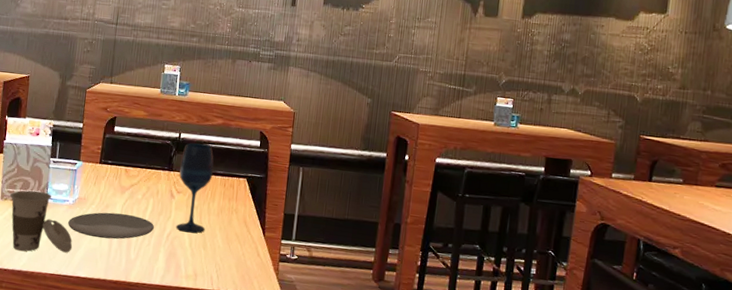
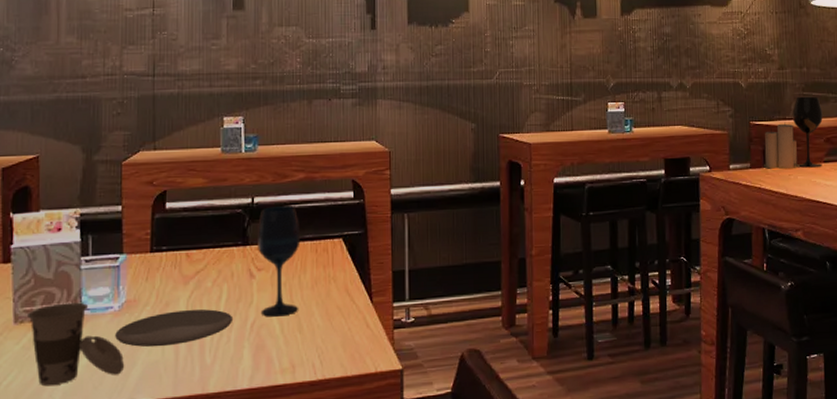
candle: none [647,141,688,189] -> present [763,122,800,170]
wineglass: none [685,118,722,191] -> present [792,96,823,168]

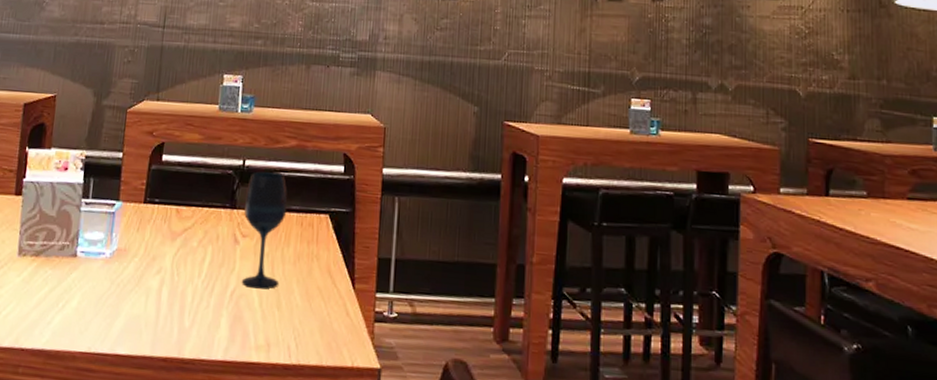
cup: present [28,302,125,386] -> none [30,242,110,324]
plate: present [115,309,234,347] -> none [104,266,215,302]
candle: present [763,122,800,170] -> none [824,144,874,204]
wineglass: present [792,96,823,168] -> none [865,114,907,205]

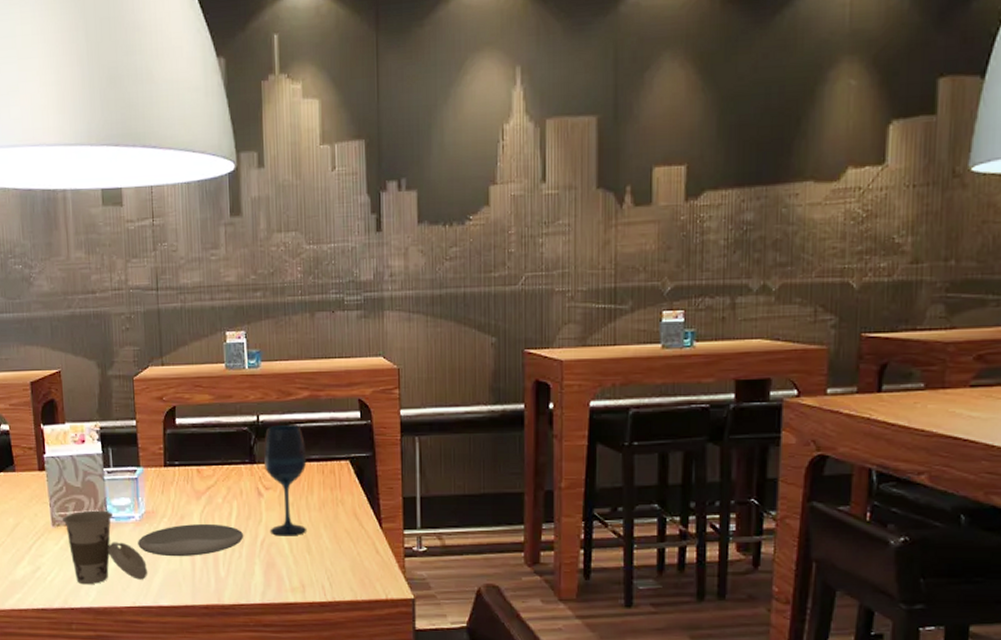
cup: none [30,242,110,324] -> present [63,510,148,585]
plate: none [104,266,215,302] -> present [138,524,244,557]

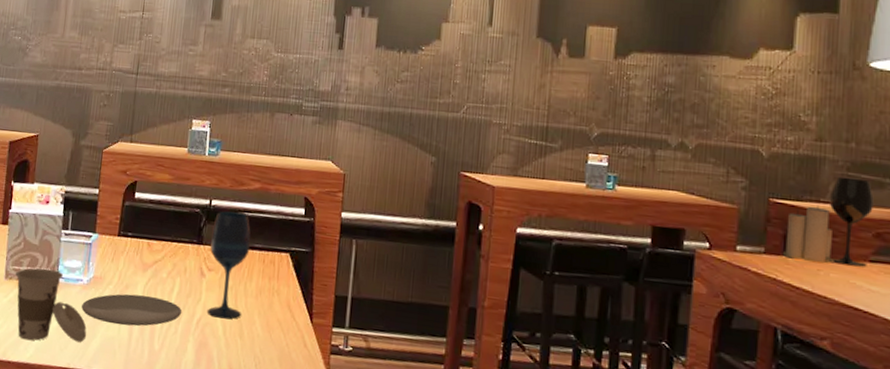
candle: none [876,334,932,396] -> present [782,205,834,264]
wineglass: none [926,299,975,394] -> present [829,176,874,268]

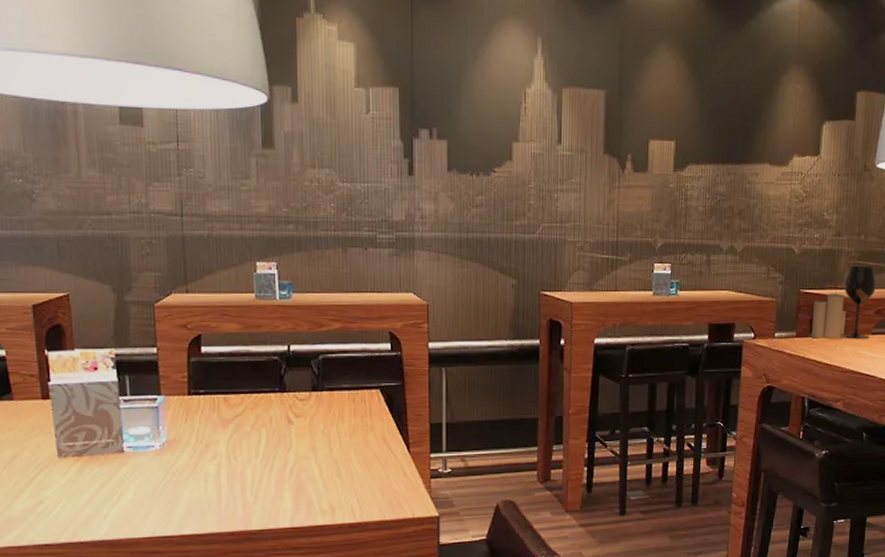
cup: present [16,268,87,343] -> none [71,440,169,517]
plate: present [81,293,182,326] -> none [158,452,273,485]
wineglass: present [206,211,251,319] -> none [295,355,338,462]

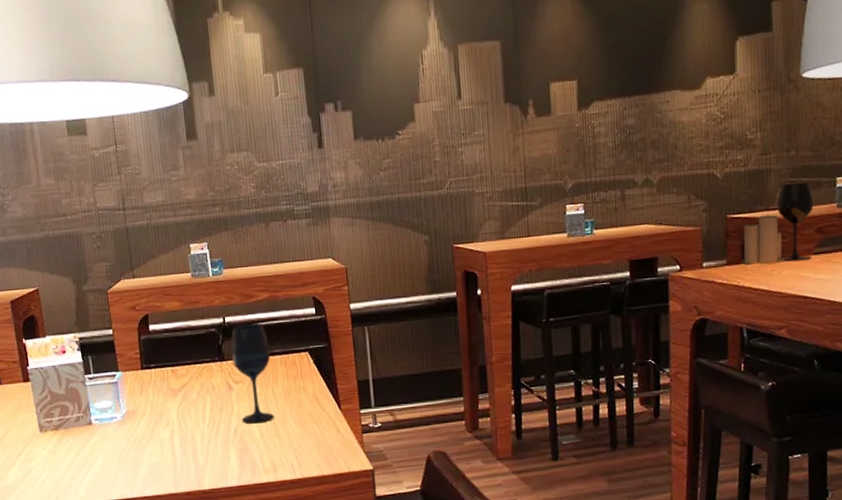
wineglass: none [295,355,338,462] -> present [231,324,274,424]

